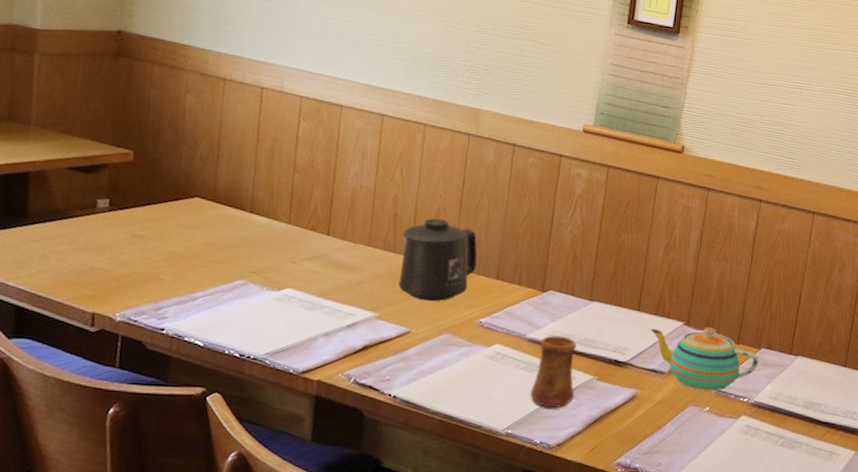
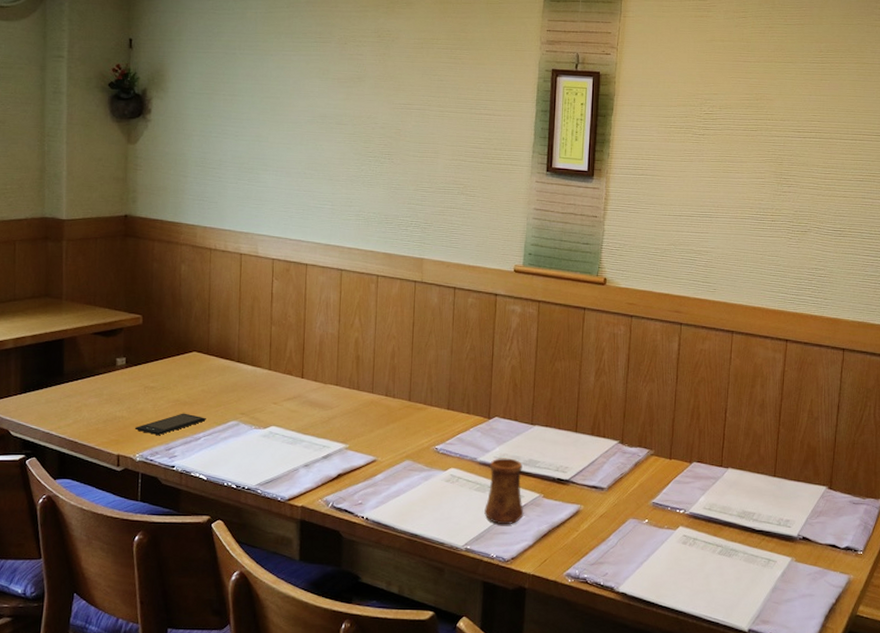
smartphone: none [115,268,207,292] -> present [134,413,206,435]
mug: present [398,218,478,302] -> none [364,358,430,432]
teapot: present [650,327,759,391] -> none [588,444,692,504]

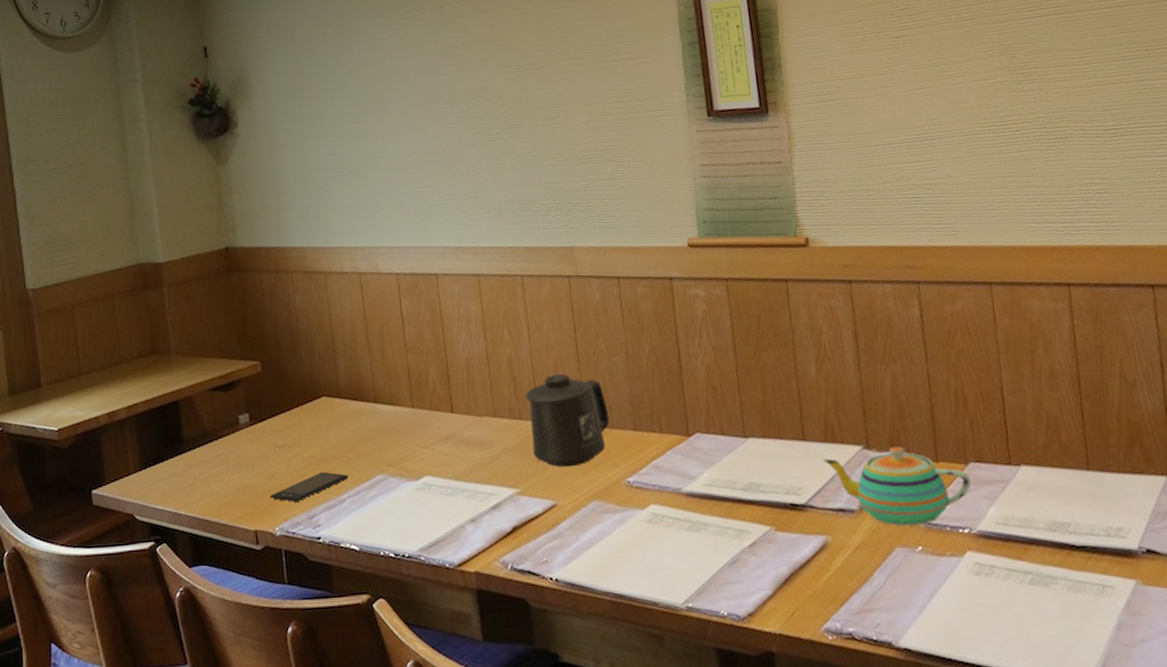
mug: none [364,358,430,432] -> present [525,374,610,467]
cup: present [484,458,524,525] -> none [699,484,755,572]
teapot: none [588,444,692,504] -> present [823,446,971,527]

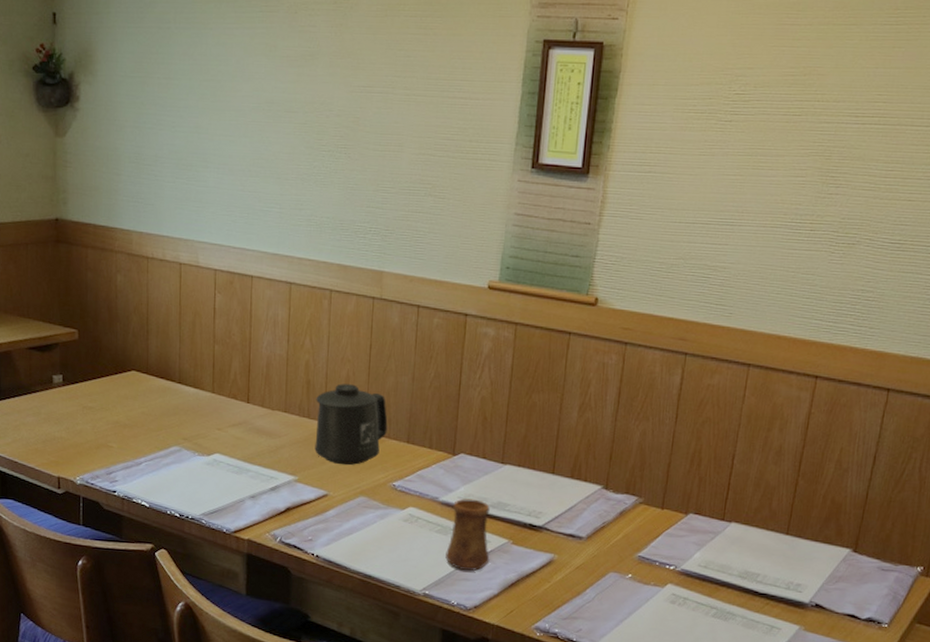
smartphone: present [269,471,349,502] -> none [74,436,147,458]
cup: none [699,484,755,572] -> present [445,498,490,571]
teapot: present [823,446,971,527] -> none [566,491,687,558]

